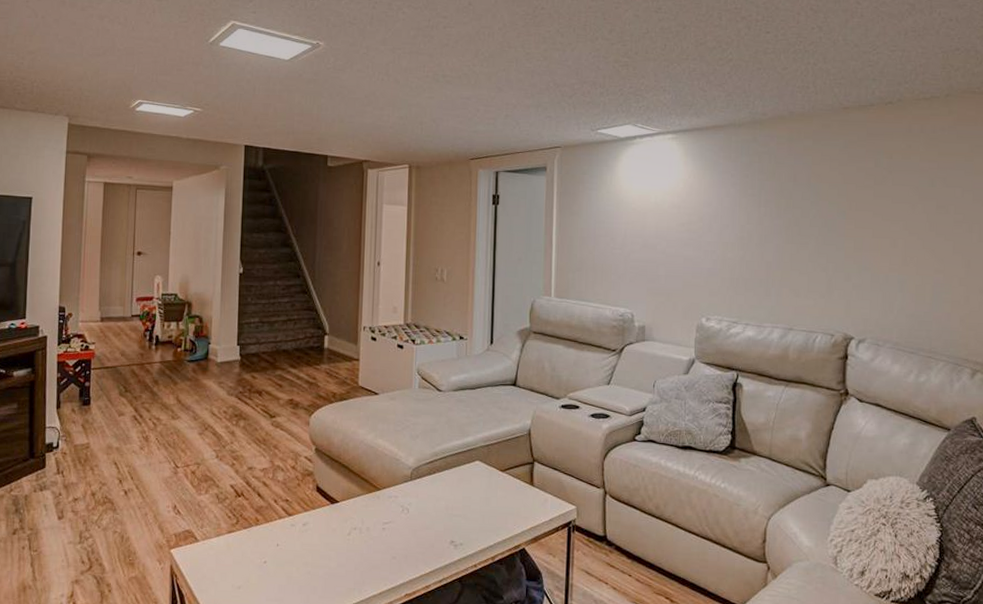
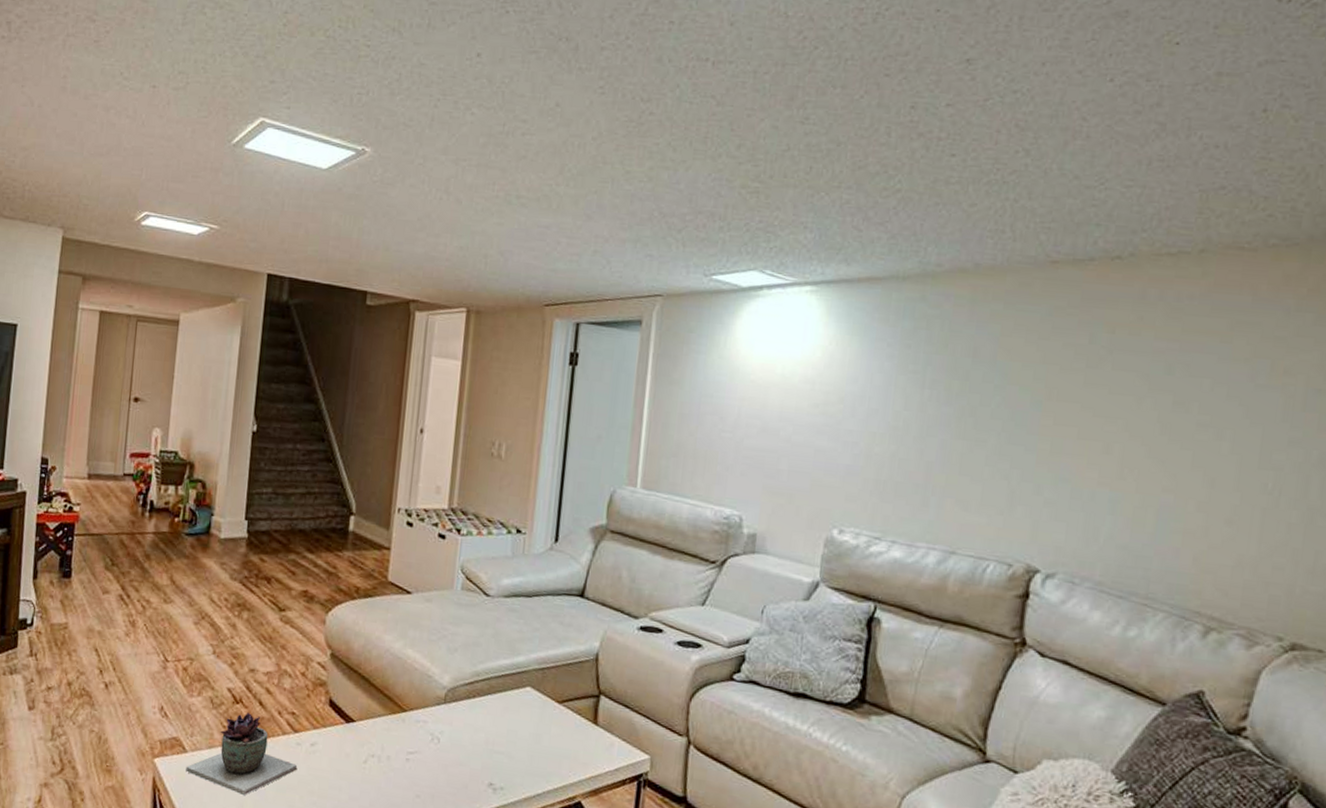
succulent plant: none [198,504,293,573] -> present [186,713,298,796]

